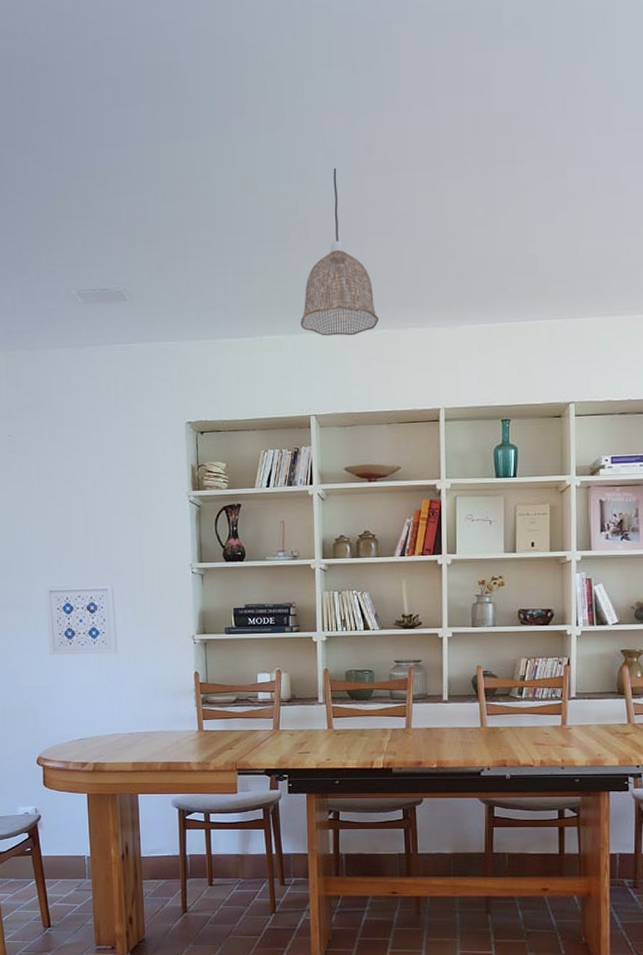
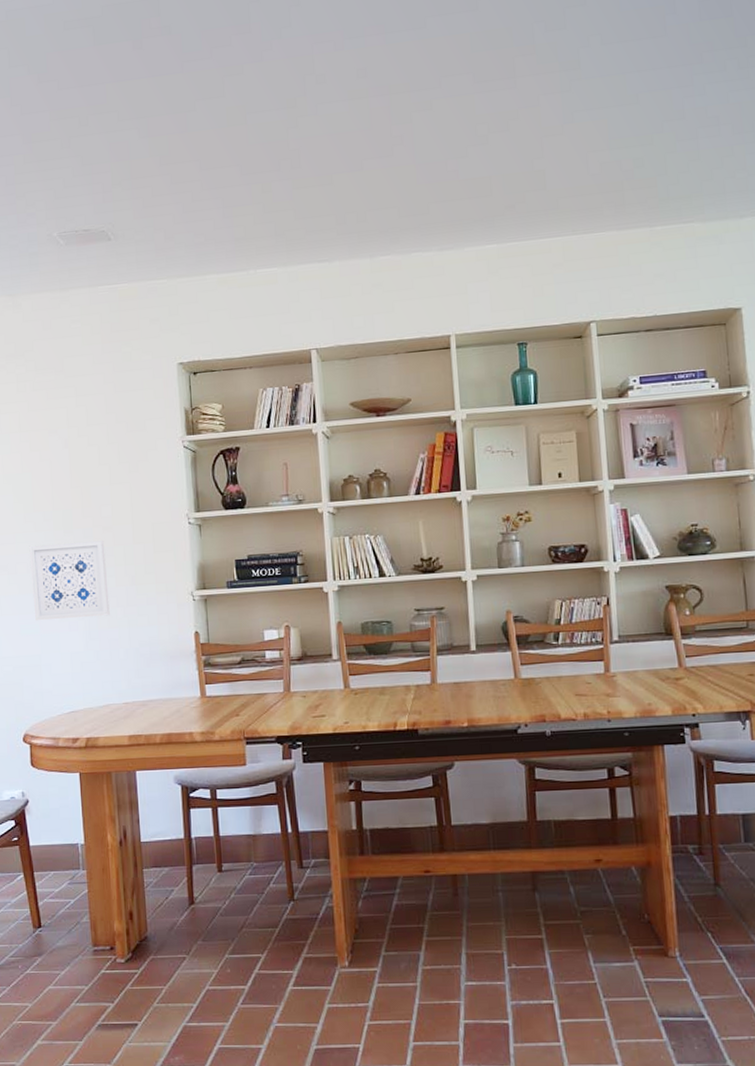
pendant lamp: present [301,167,379,336] -> none [296,93,381,266]

